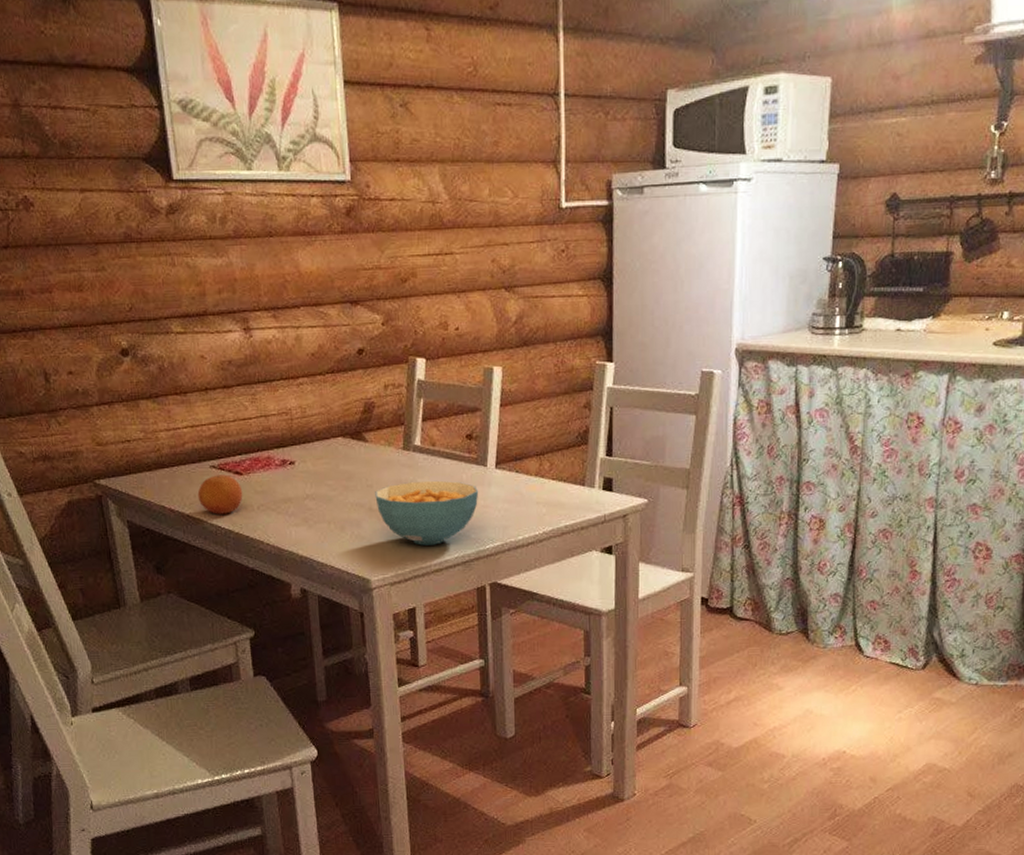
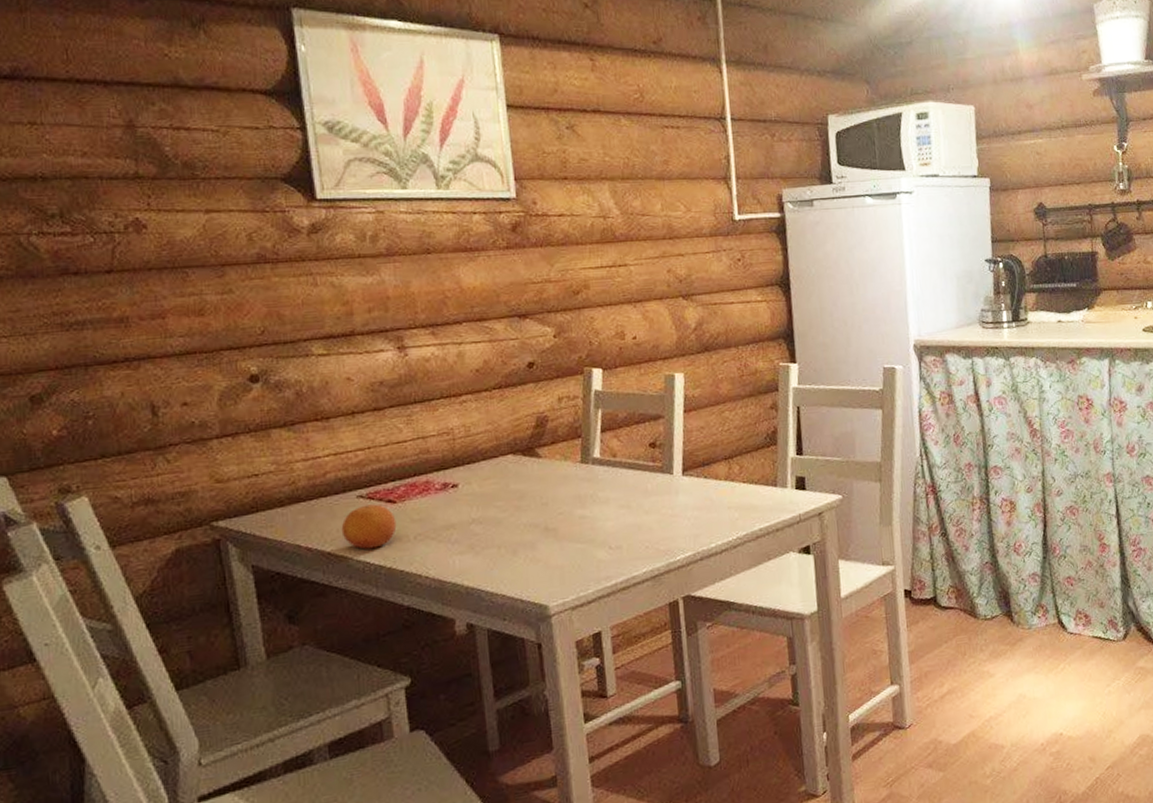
cereal bowl: present [375,480,479,546] -> none [551,492,666,563]

